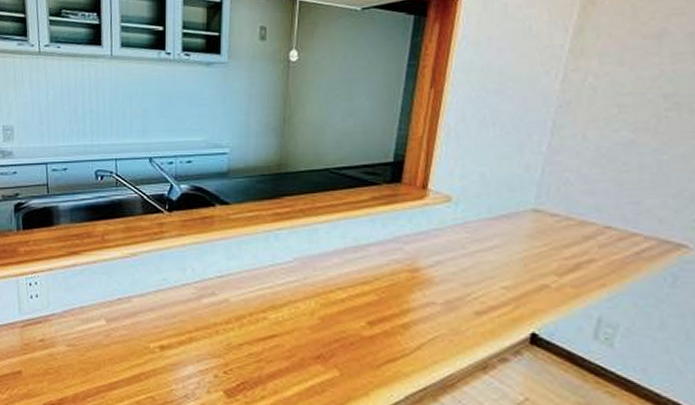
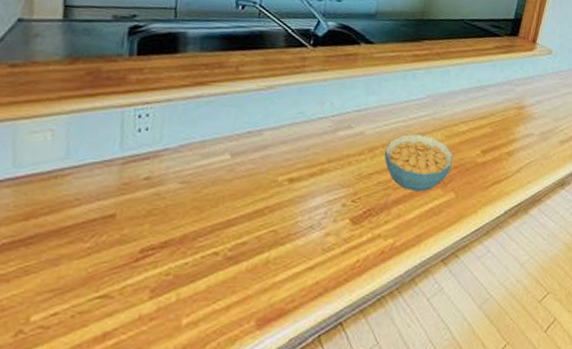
cereal bowl: none [252,301,333,367] -> present [384,133,454,192]

